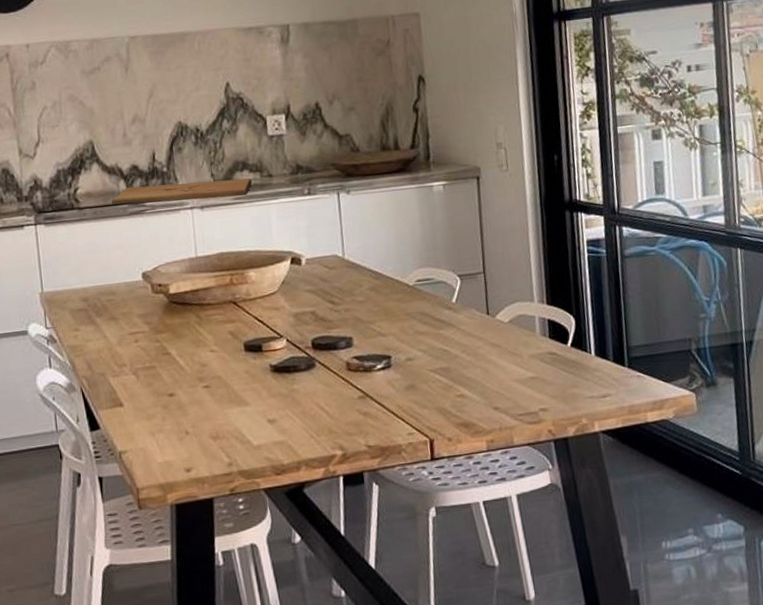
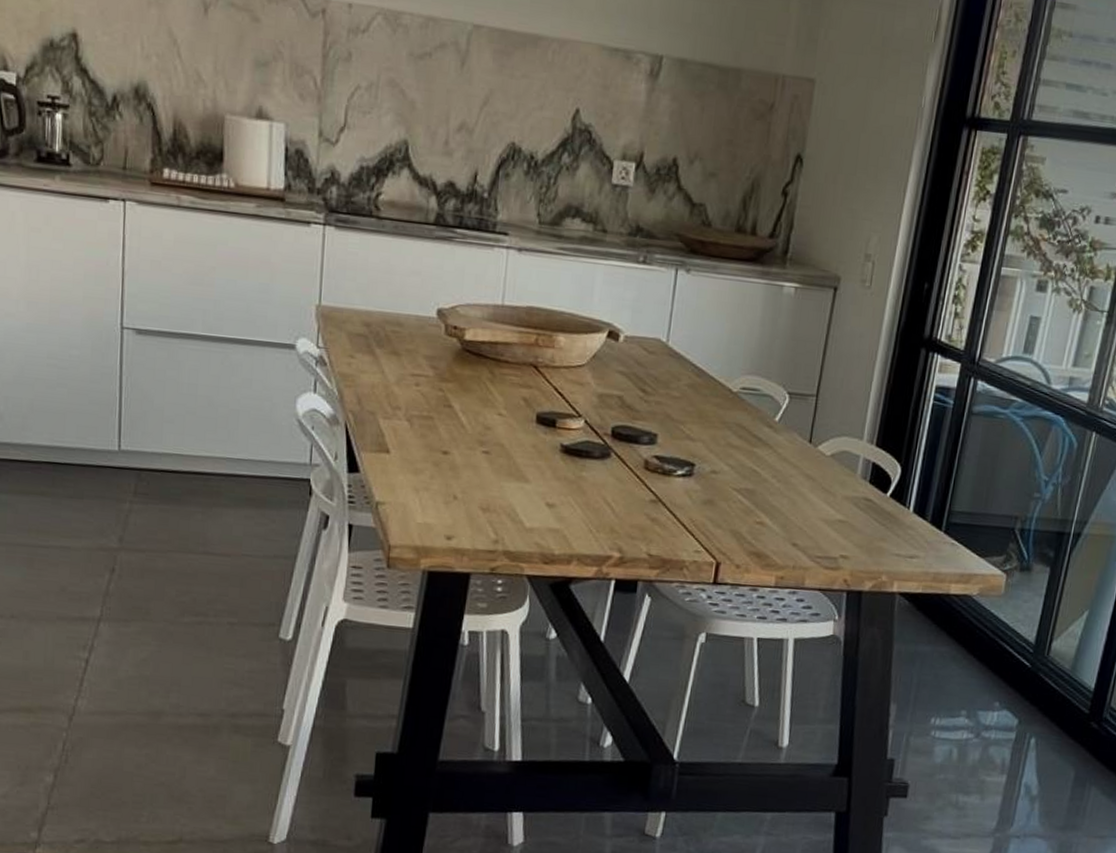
cutting board: present [112,178,252,206] -> none [417,205,582,248]

